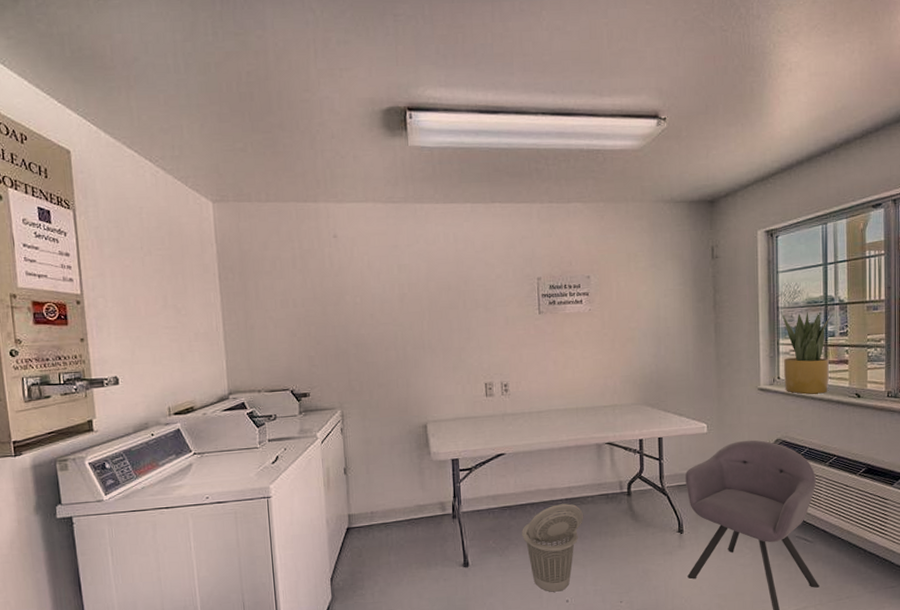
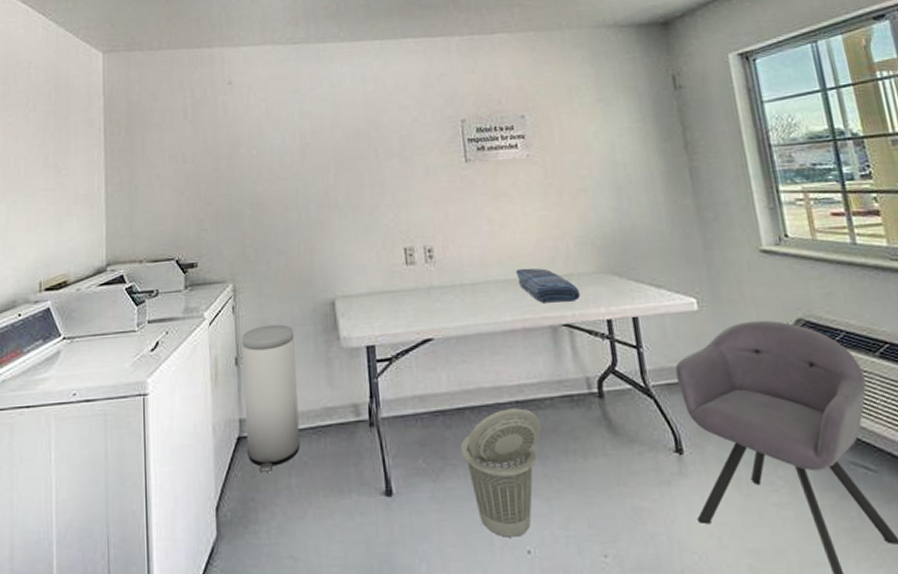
pedal bin: none [350,442,398,553] -> present [242,324,300,472]
towel: none [572,400,621,428] -> present [515,268,581,305]
planter: present [782,312,835,394] -> none [777,148,859,257]

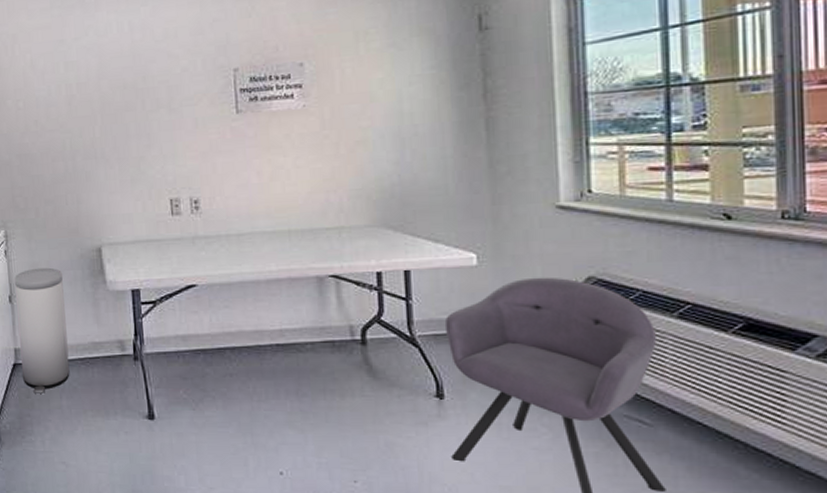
laundry basket: present [460,408,543,537] -> none [220,350,302,460]
towel: present [515,268,581,305] -> none [283,220,351,256]

